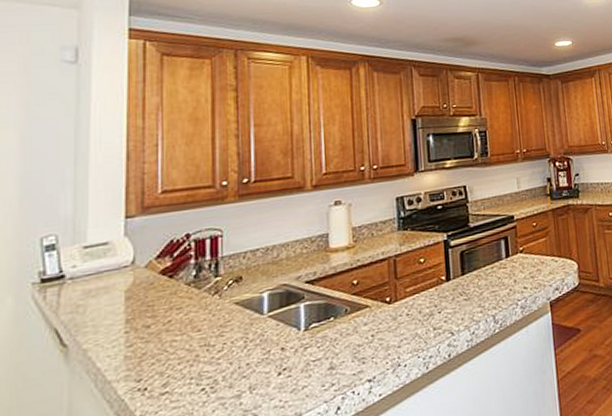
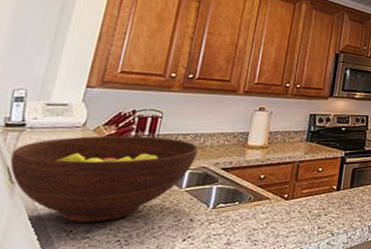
fruit bowl: none [56,258,272,378] -> present [10,135,198,223]

